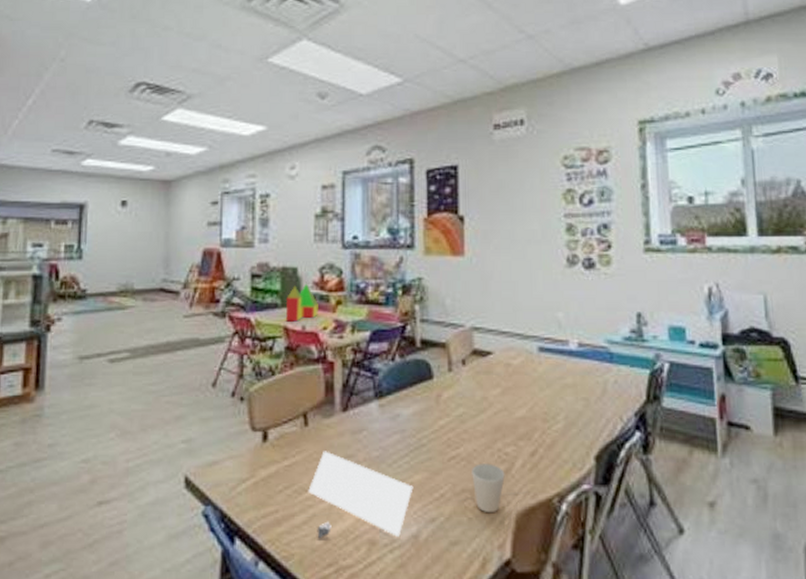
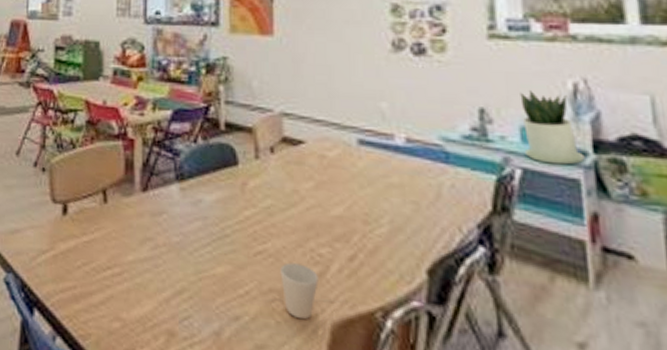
building blocks: present [285,283,318,322] -> none [87,57,120,96]
paper sheet: present [308,451,414,539] -> none [106,230,216,331]
planter: none [668,296,716,356] -> present [520,91,585,165]

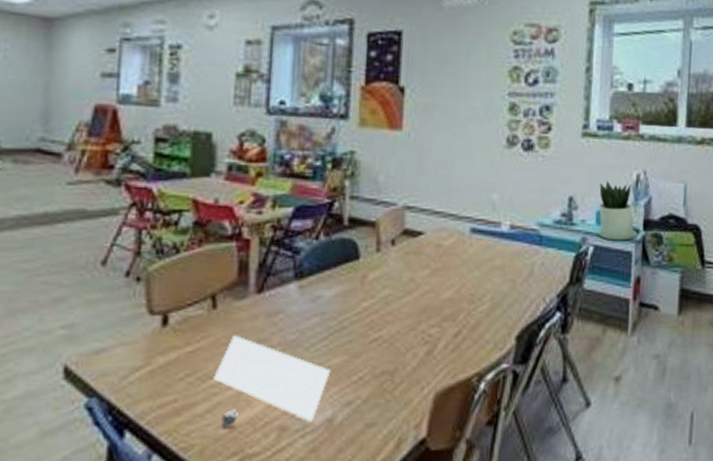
paper sheet: none [106,230,216,331] -> present [213,335,331,428]
cup: present [280,262,319,320] -> none [393,345,427,395]

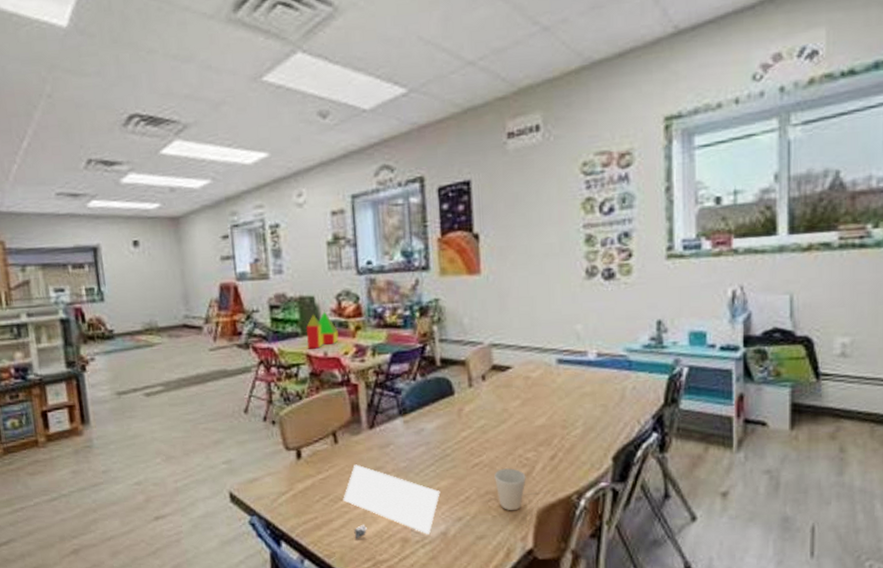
building blocks: none [195,151,235,194] -> present [306,311,339,349]
cup: none [393,345,427,395] -> present [494,468,526,511]
planter: present [597,181,637,241] -> none [690,301,737,360]

